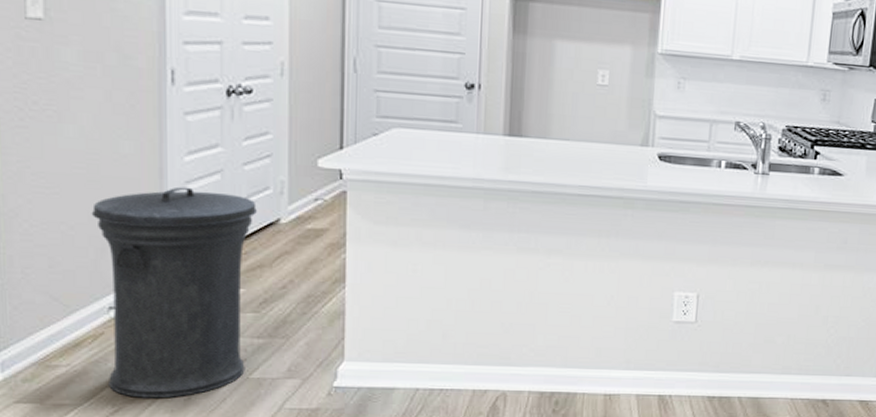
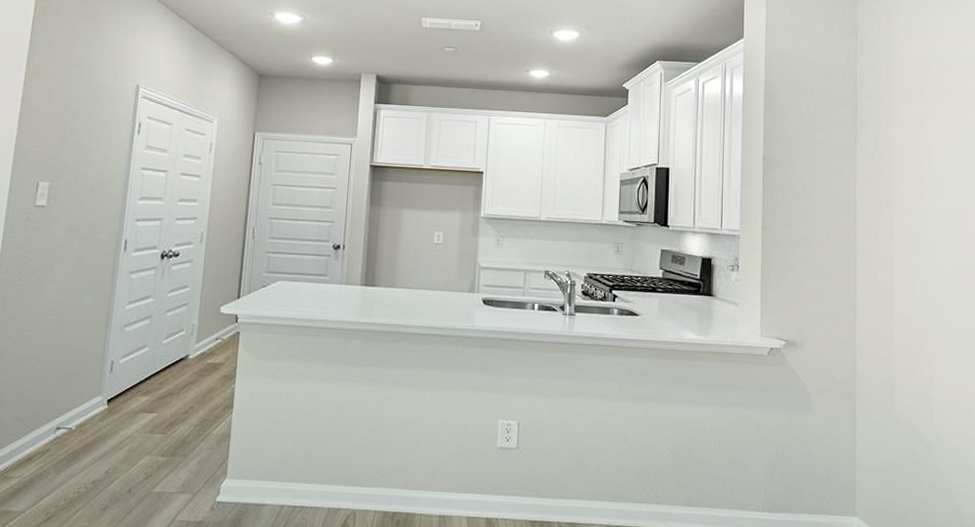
trash can: present [91,186,257,399] -> none [46,329,173,509]

